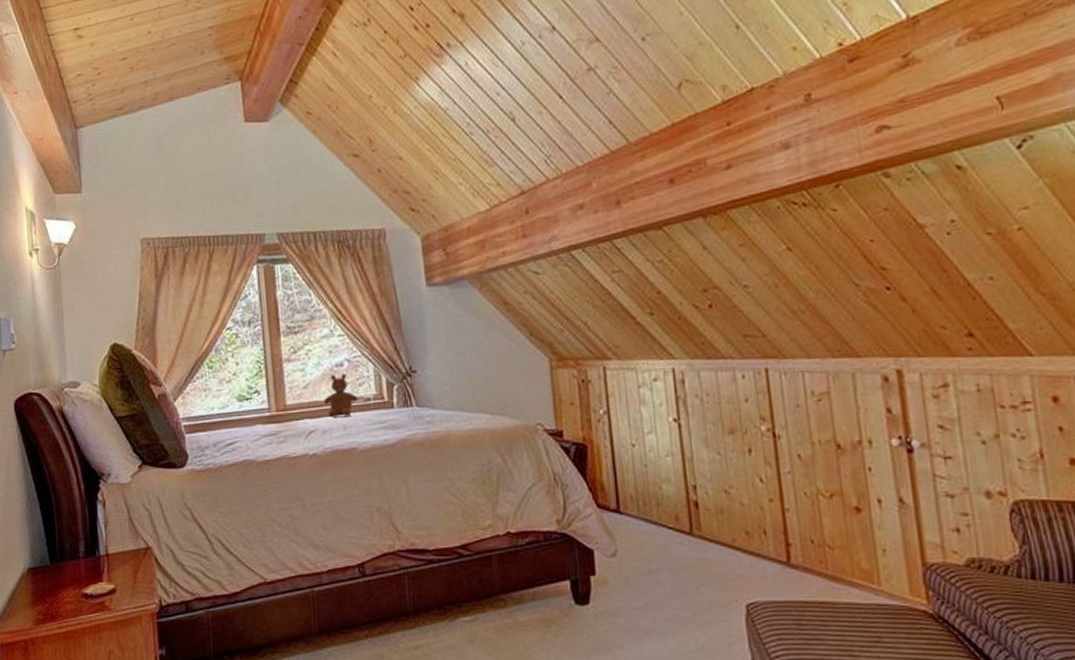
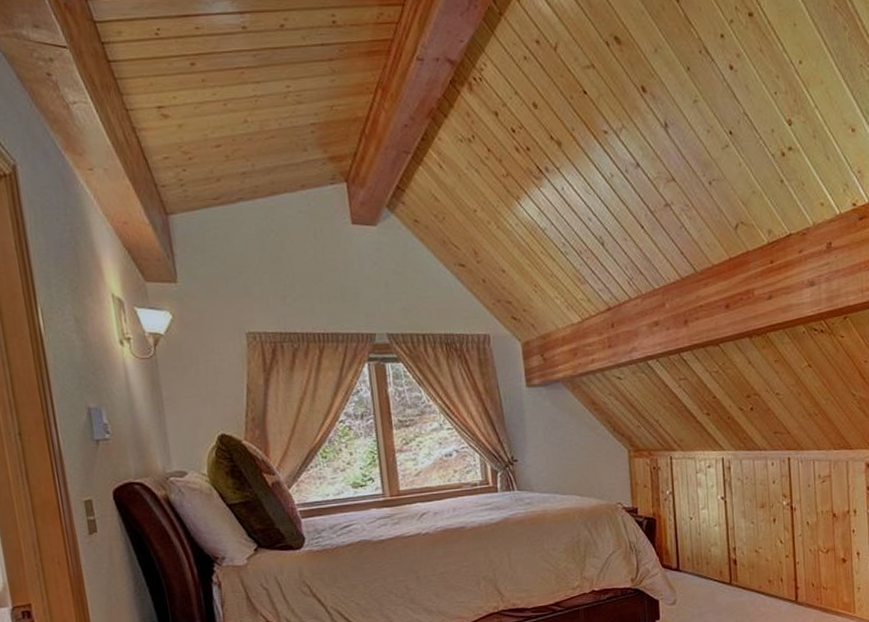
teddy bear: present [324,374,358,418] -> none [434,463,466,502]

